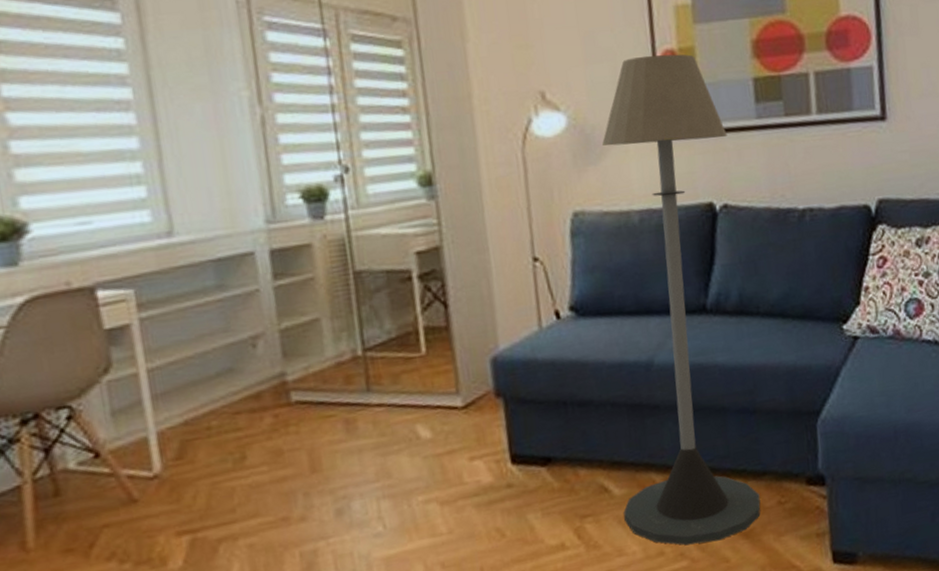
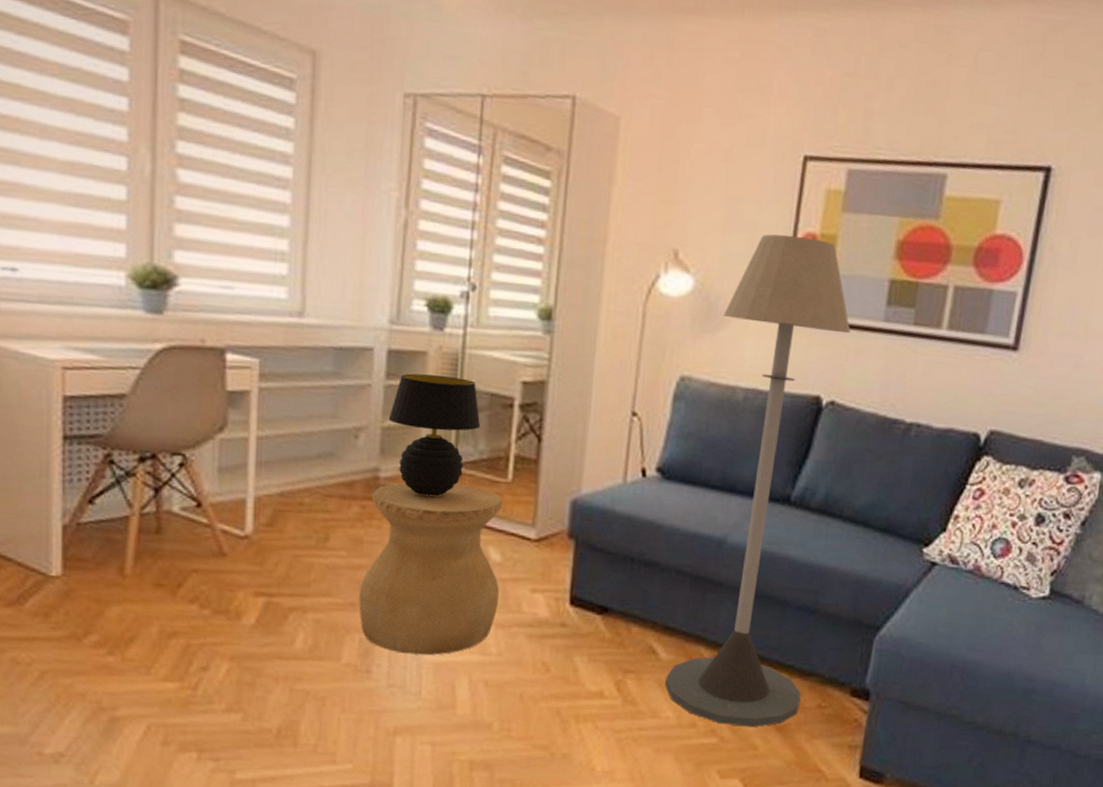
side table: none [283,367,439,558] -> present [359,482,502,655]
table lamp: none [284,262,383,390] -> present [388,373,481,496]

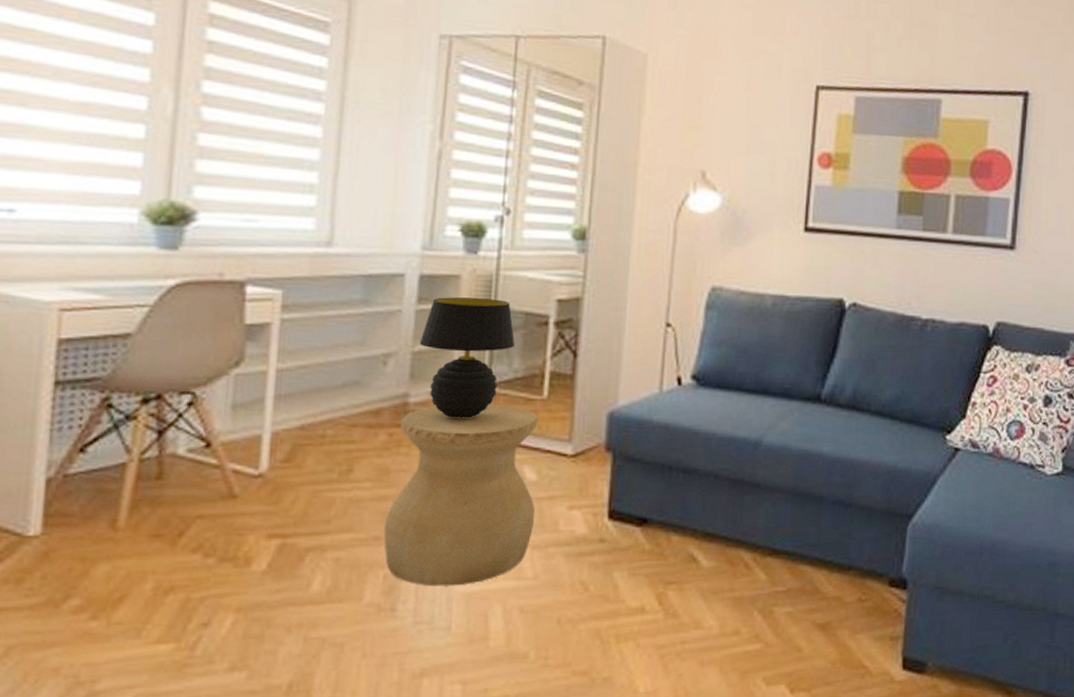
floor lamp: present [665,234,851,728] -> none [707,154,867,629]

